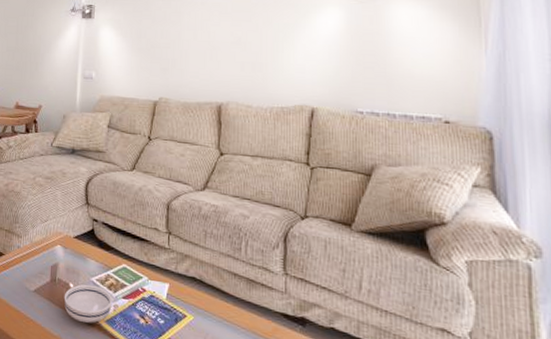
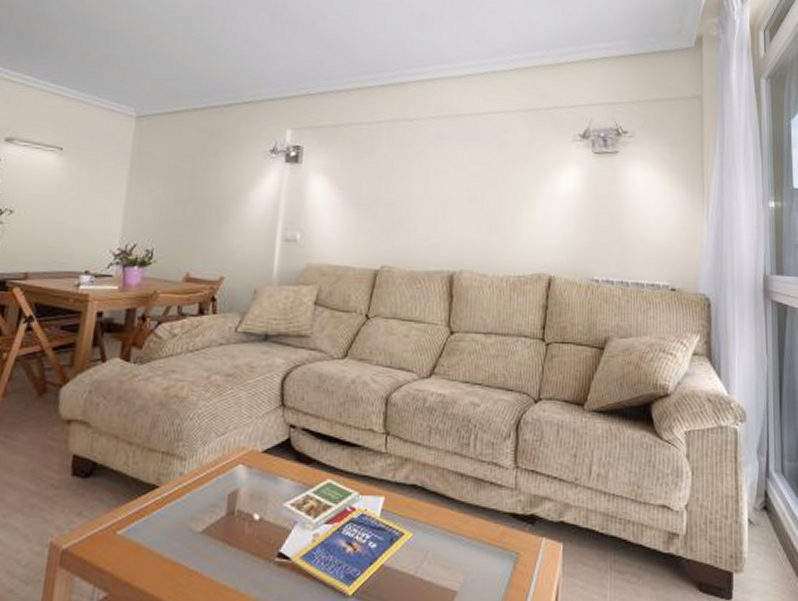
bowl: present [63,284,113,324] -> none [244,512,312,565]

